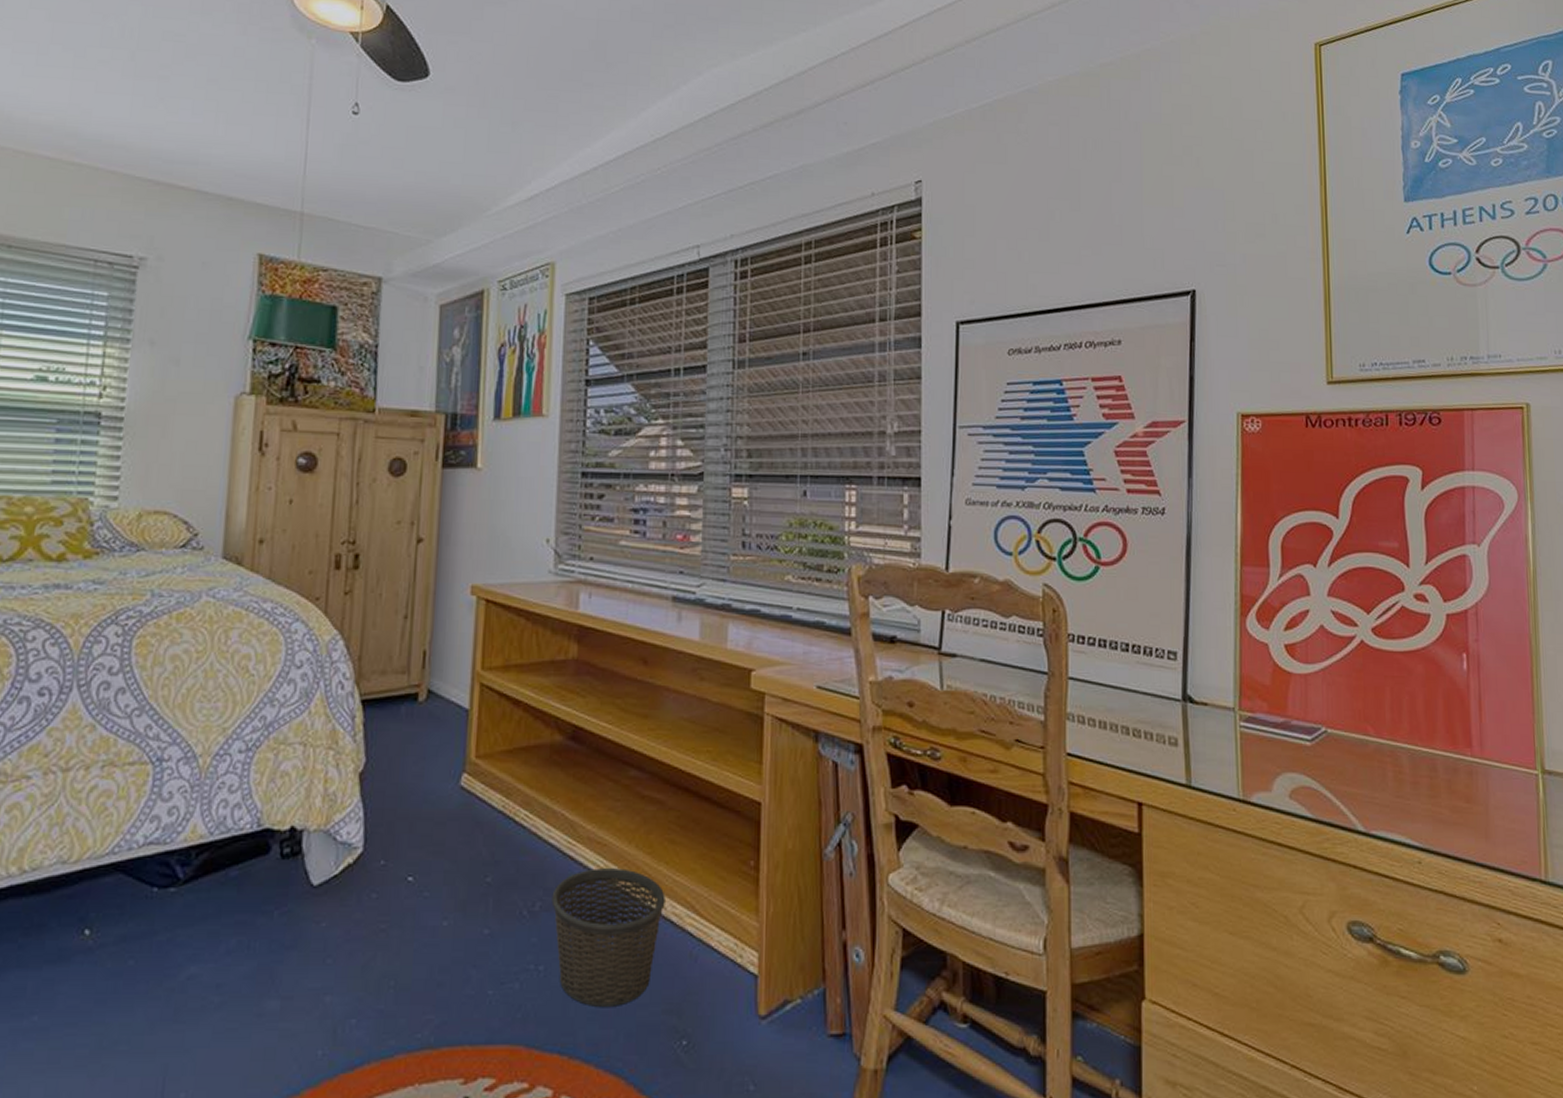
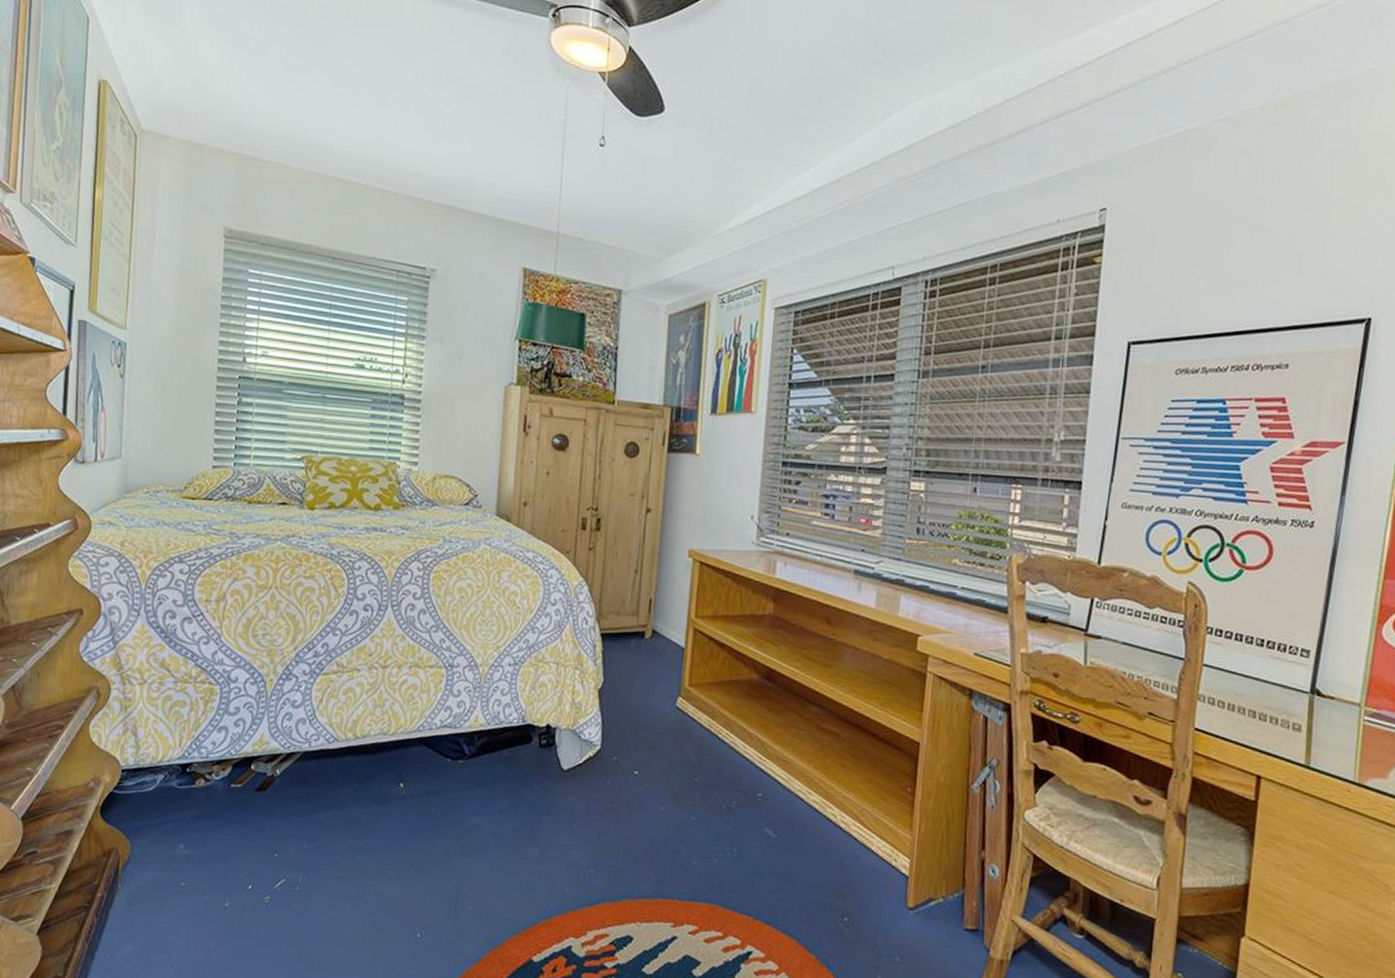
basket: present [551,868,665,1007] -> none [745,780,836,886]

